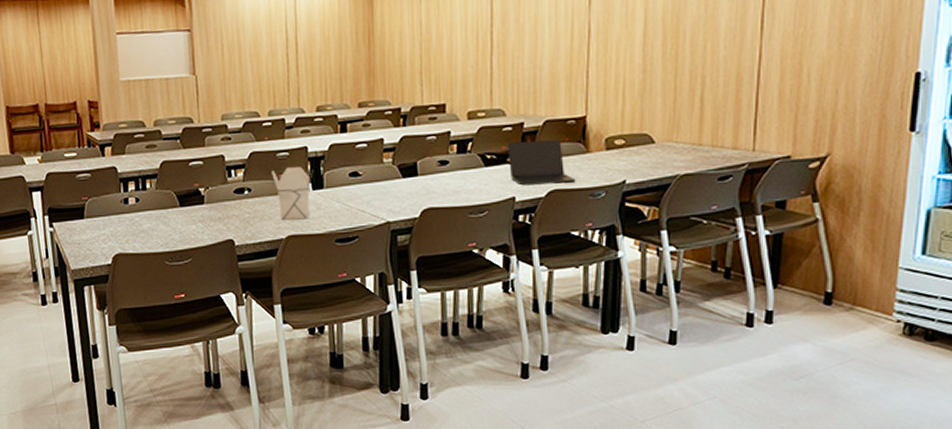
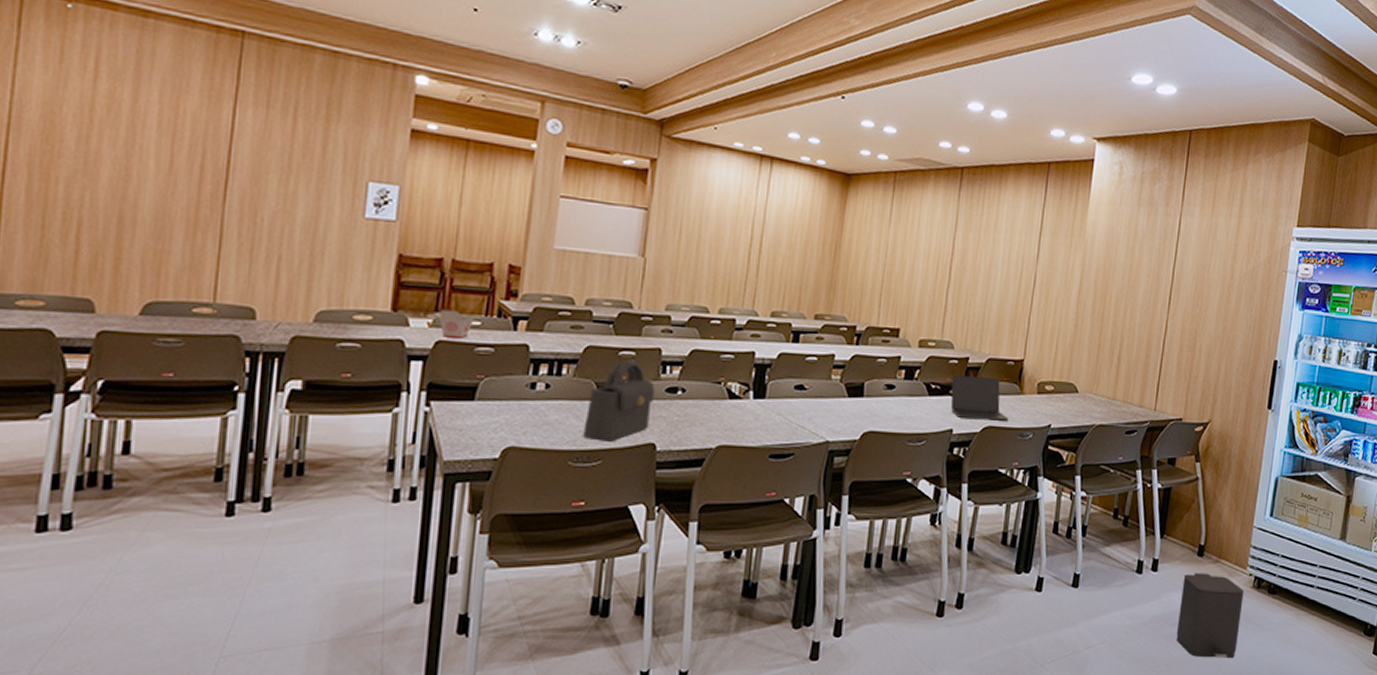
takeout container: none [39,146,77,170] -> present [432,309,482,338]
handbag: none [172,167,226,242] -> present [583,359,655,442]
takeout container: present [271,166,312,220] -> none [711,370,756,430]
pedal bin: none [803,322,891,412] -> present [1176,573,1244,658]

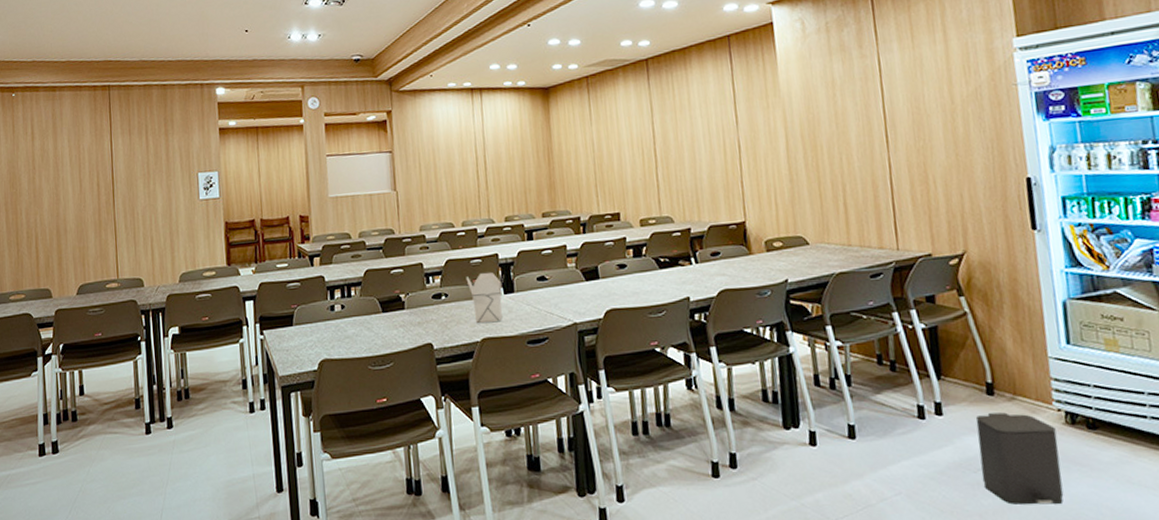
takeout container: present [432,309,482,338] -> none [254,257,288,280]
handbag: present [583,359,655,442] -> none [375,275,425,347]
takeout container: none [711,370,756,430] -> present [466,272,504,323]
laptop: present [951,374,1009,421] -> none [678,243,743,286]

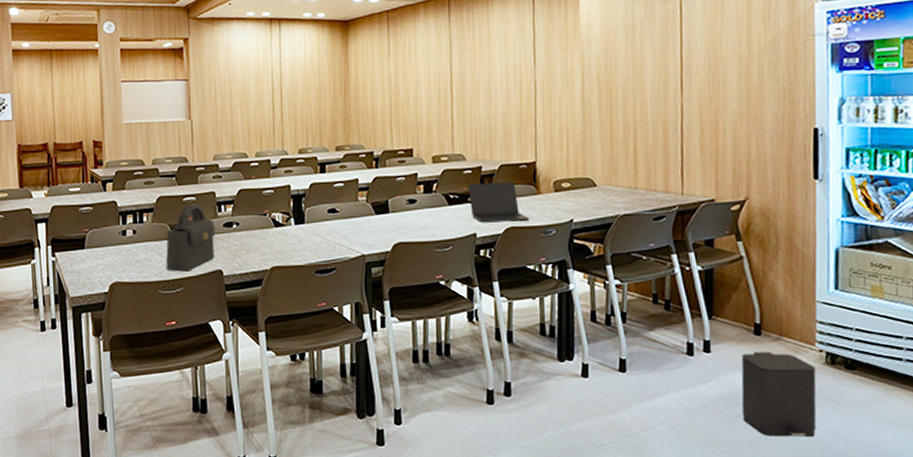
handbag: none [375,275,425,347] -> present [165,203,216,272]
takeout container: present [466,272,504,323] -> none [257,203,295,252]
laptop: none [678,243,743,286] -> present [468,182,530,223]

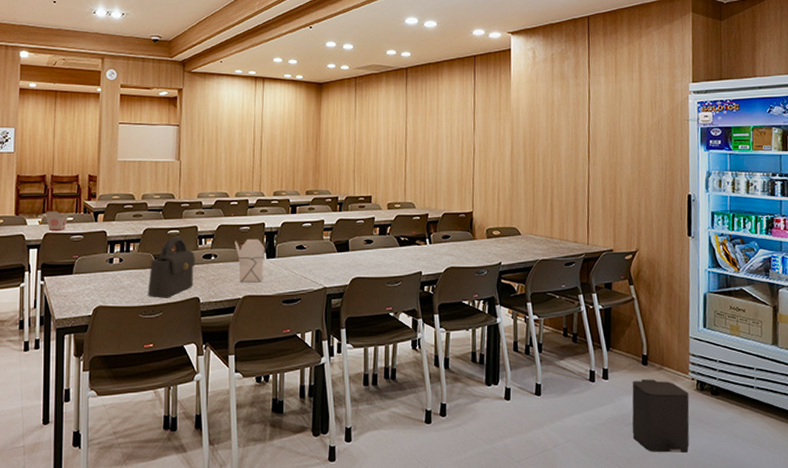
takeout container: none [46,181,81,203] -> present [41,210,74,231]
takeout container: none [257,203,295,252] -> present [234,238,267,283]
laptop: present [468,182,530,223] -> none [417,228,466,263]

